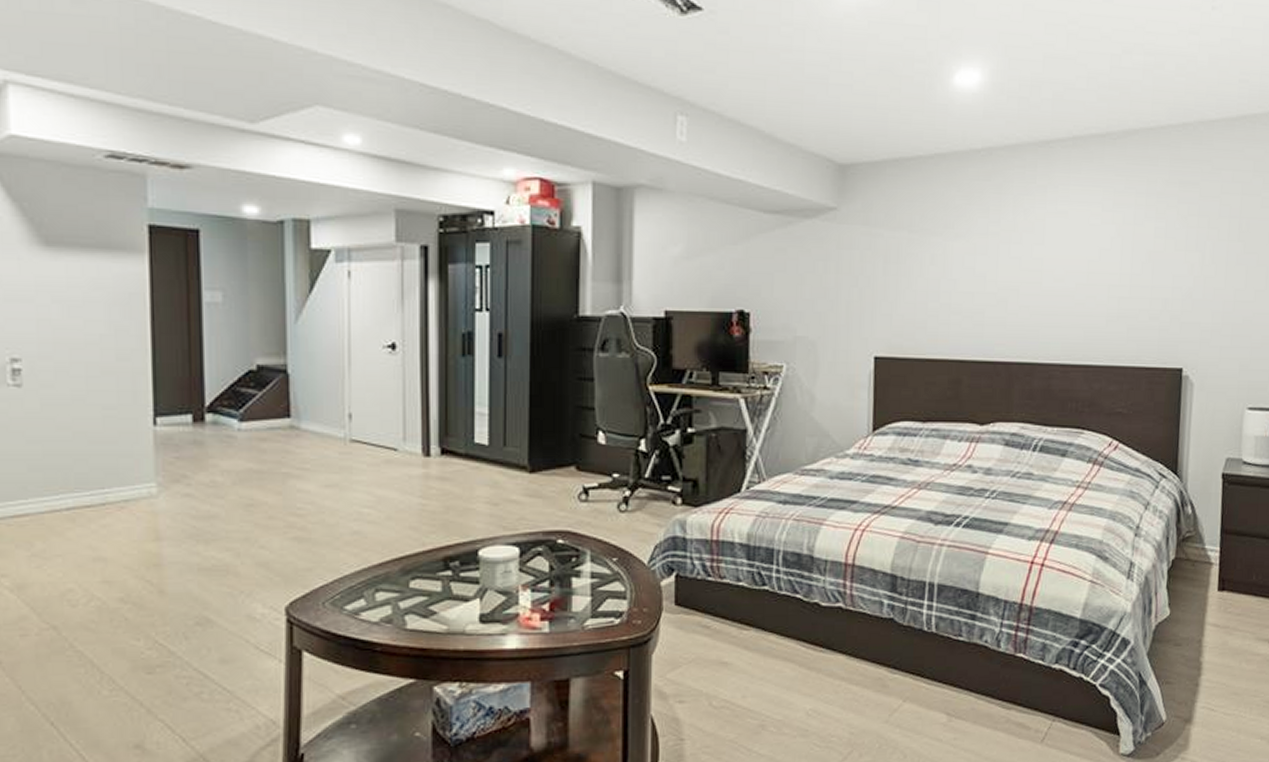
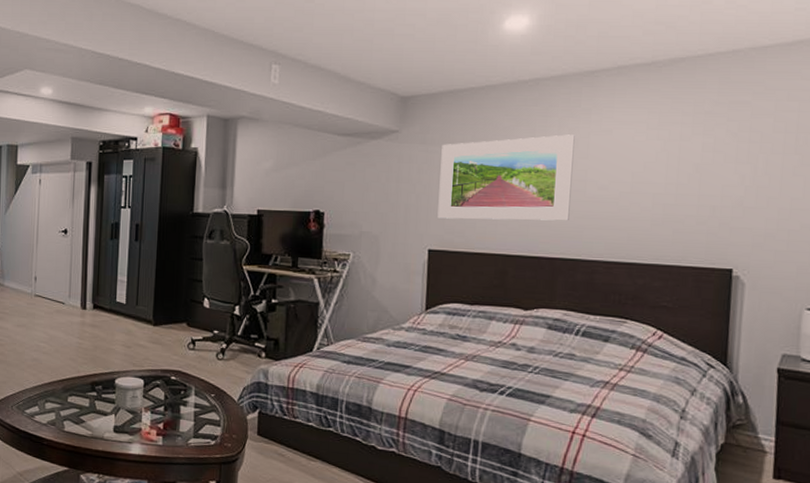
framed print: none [884,216,1030,319] -> present [437,134,575,221]

